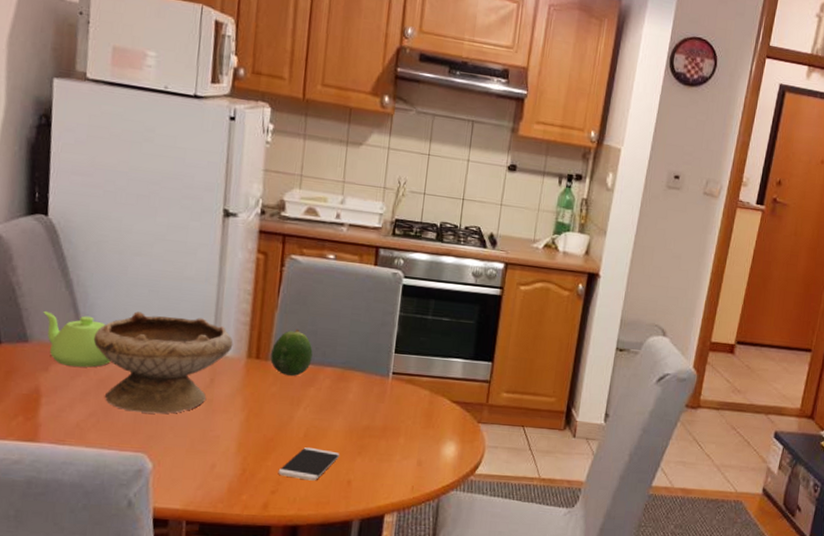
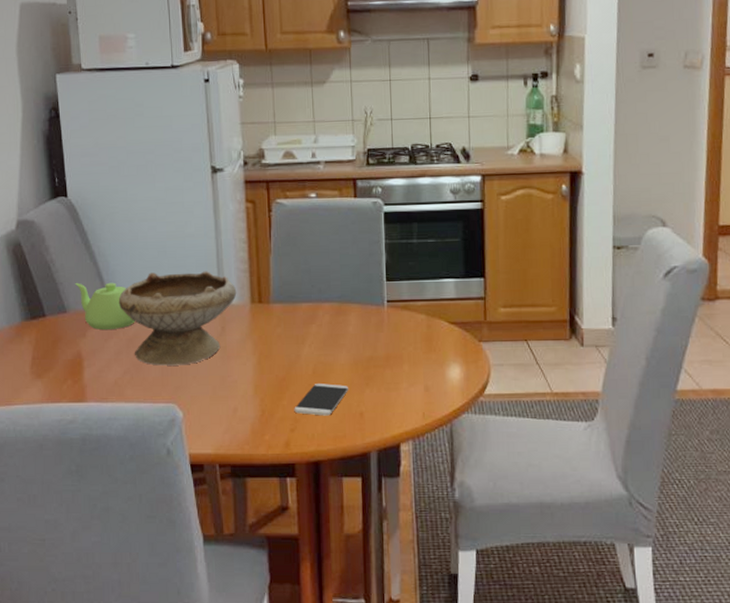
fruit: present [270,329,313,376] -> none [272,270,309,315]

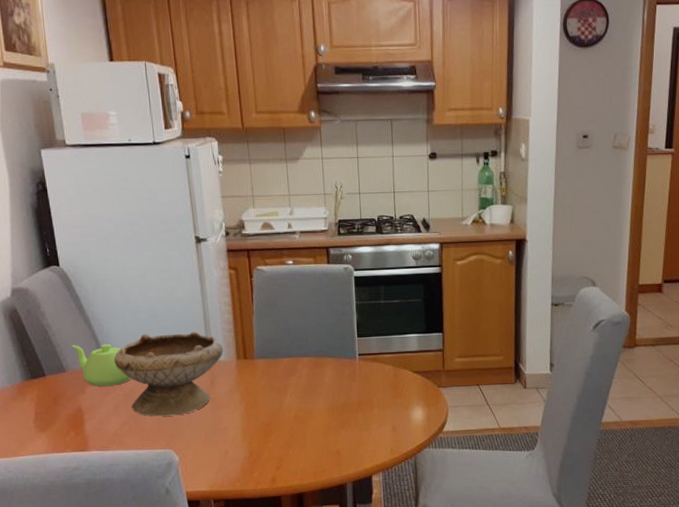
smartphone: present [294,384,348,416] -> none [278,427,326,455]

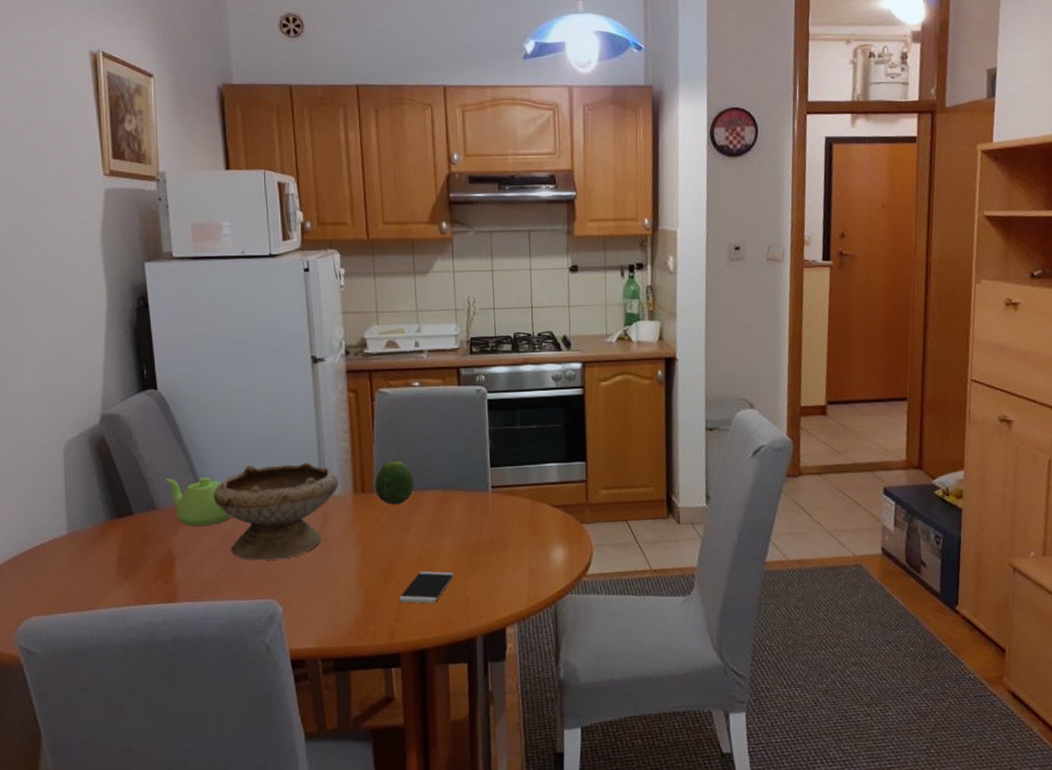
fruit: none [255,329,290,369] -> present [375,458,414,504]
smartphone: none [278,427,326,455] -> present [398,571,453,604]

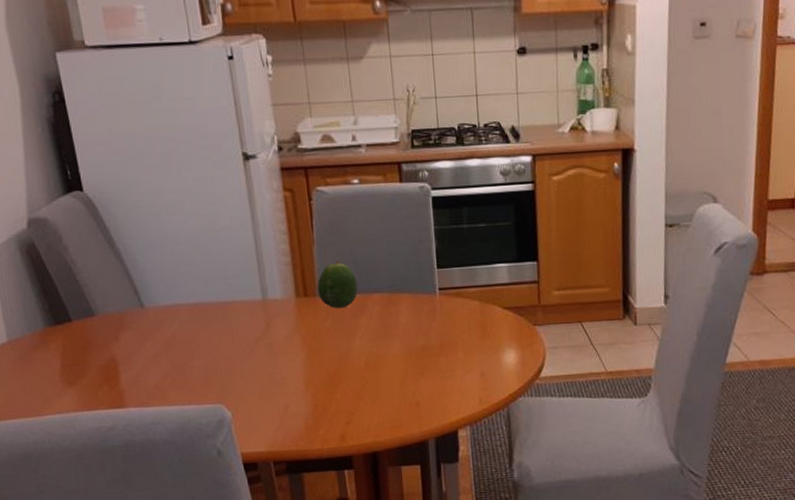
teapot: present [166,476,231,526] -> none [101,281,172,332]
bowl: present [213,462,339,561] -> none [151,265,280,367]
smartphone: present [398,571,453,604] -> none [348,375,403,408]

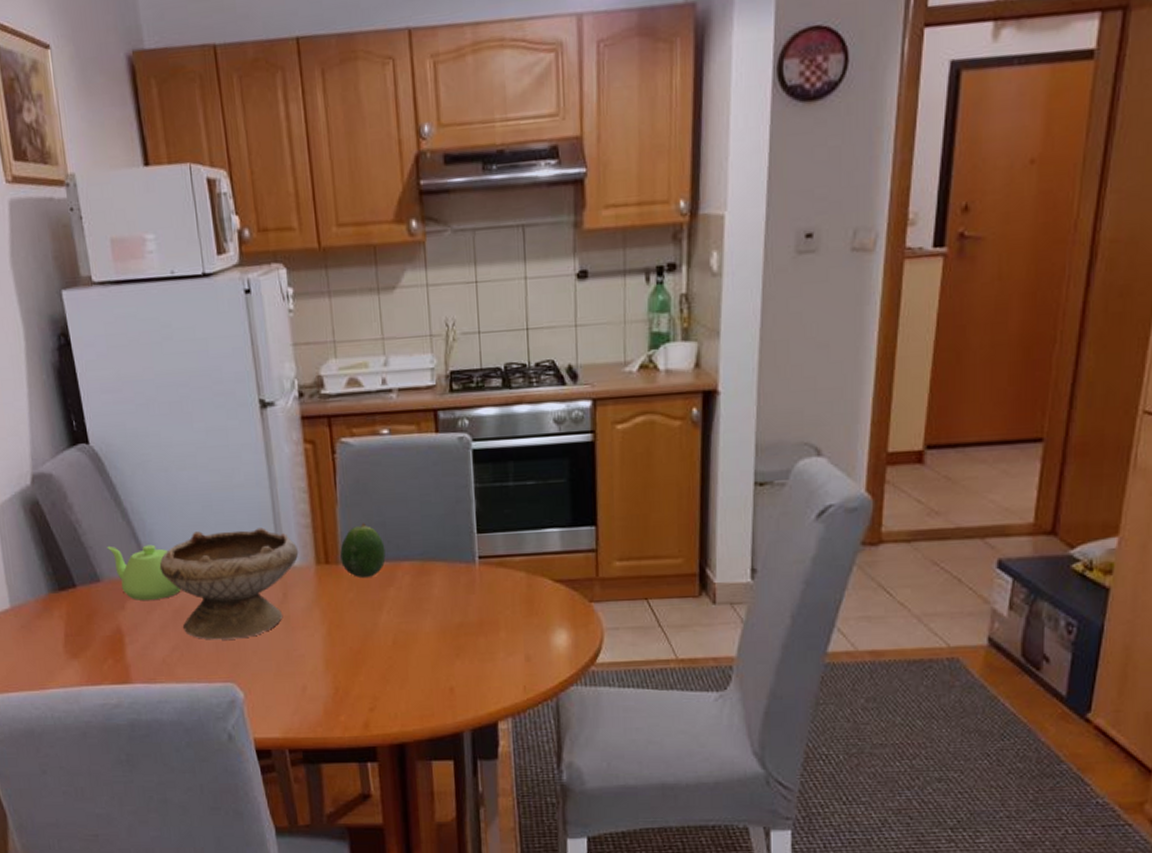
teapot: none [101,281,172,332] -> present [107,544,181,600]
bowl: none [151,265,280,367] -> present [159,527,299,640]

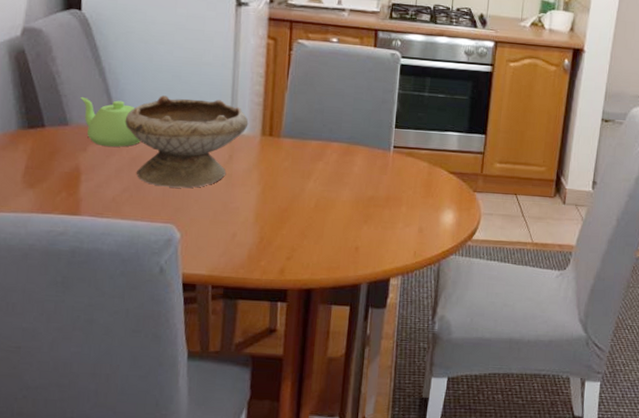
fruit: present [340,523,386,577] -> none [282,108,320,151]

